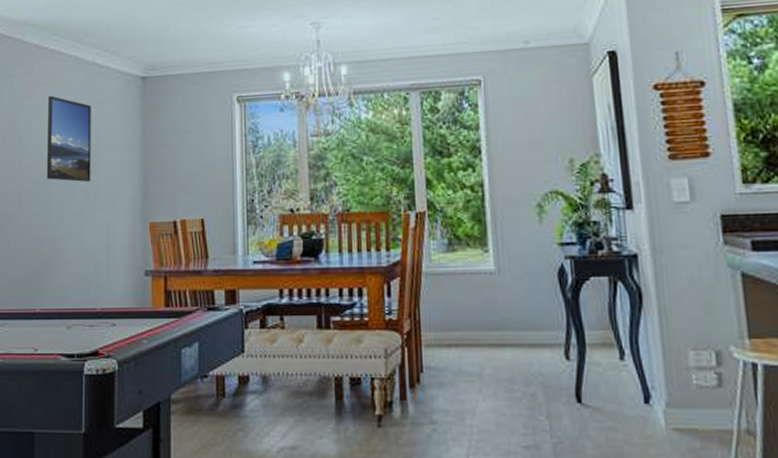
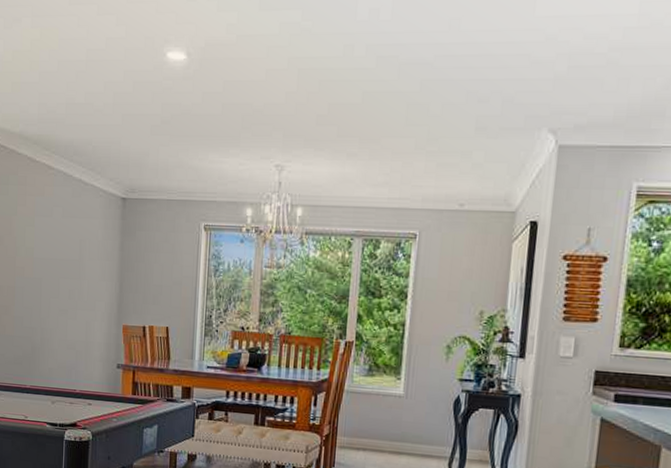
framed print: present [46,95,91,183] -> none [36,205,77,286]

